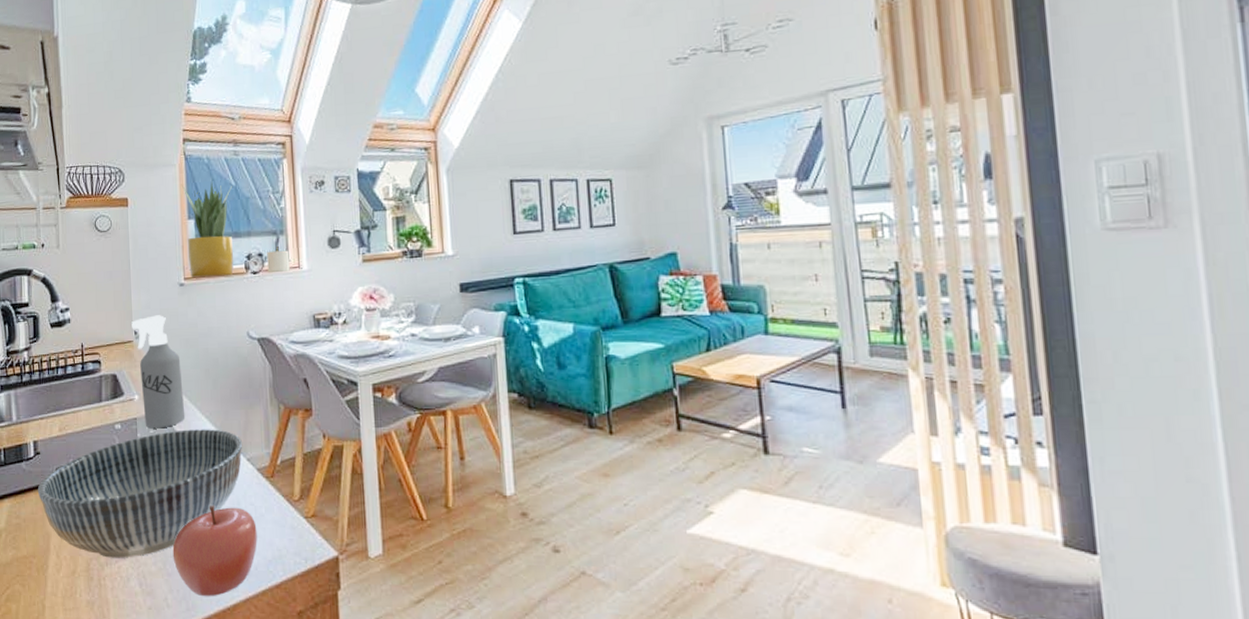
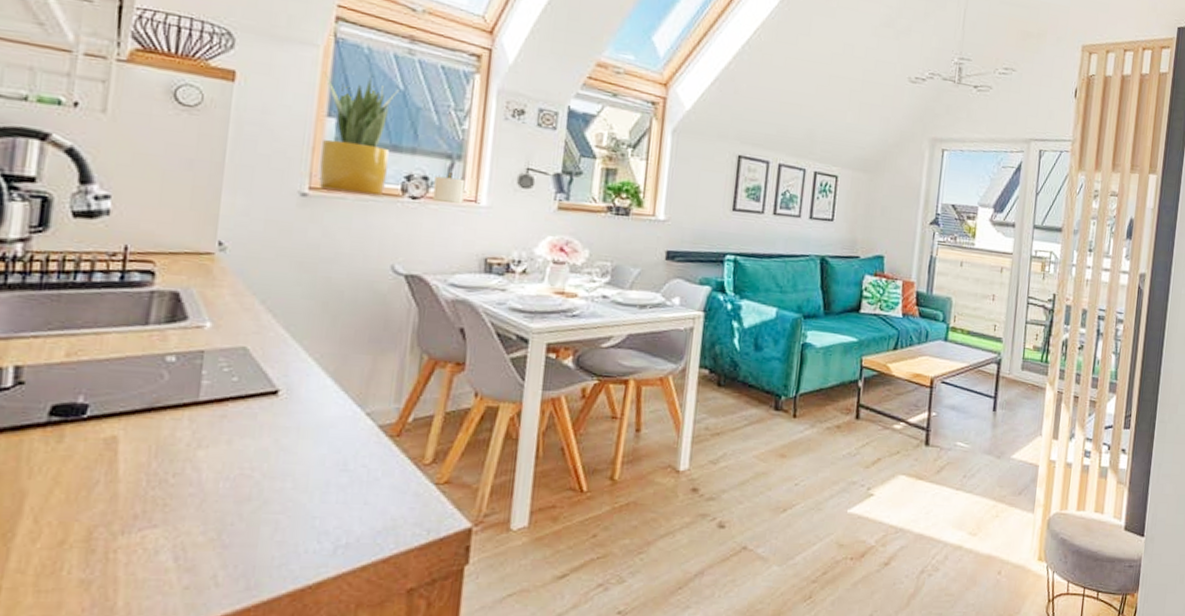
bowl: present [37,429,243,558] -> none [11,371,364,526]
spray bottle: present [132,315,186,429] -> none [215,226,287,367]
fruit: present [172,504,258,597] -> none [234,464,367,574]

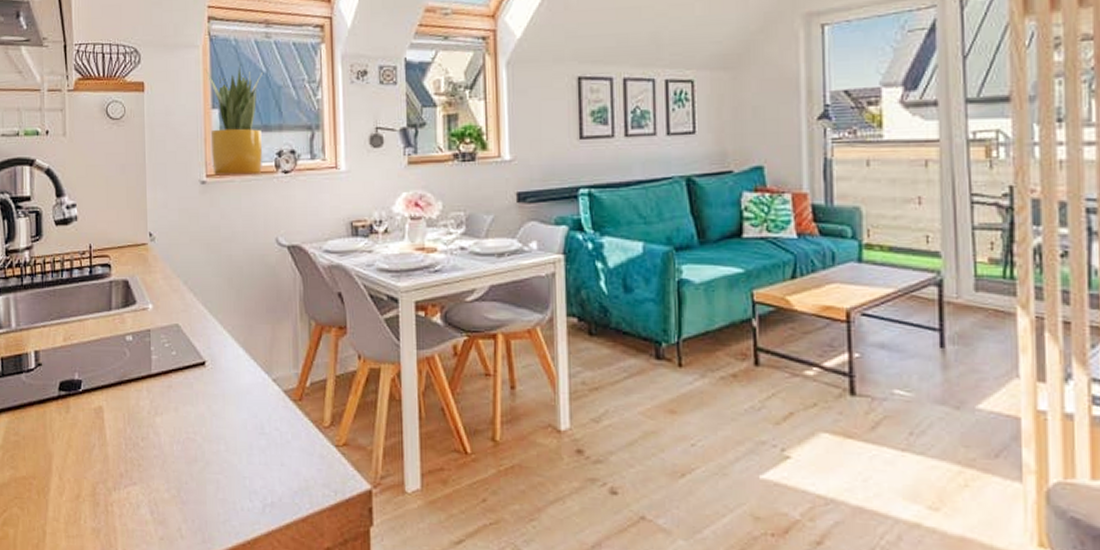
candle: present [432,173,466,205] -> none [300,143,326,173]

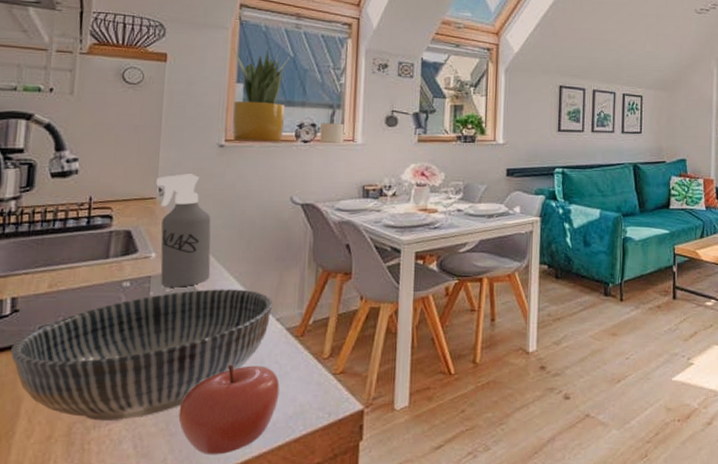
bowl: none [38,344,269,483] -> present [10,289,274,421]
spray bottle: none [146,216,205,342] -> present [156,174,211,288]
fruit: none [188,428,282,529] -> present [178,363,280,455]
candle: none [300,143,326,173] -> present [320,119,345,144]

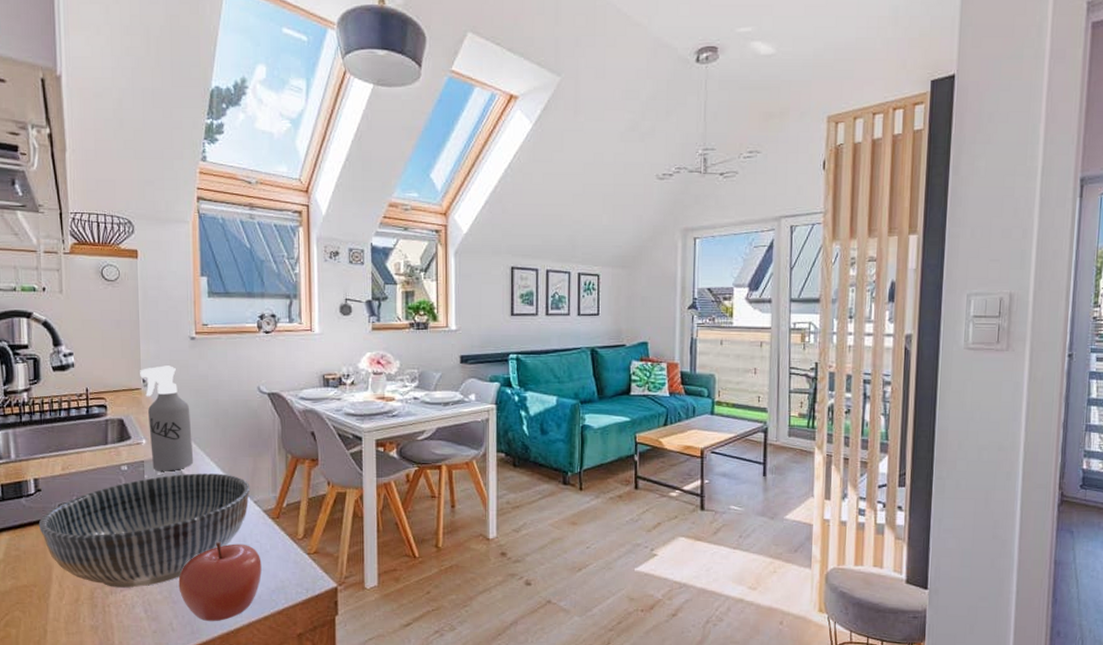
planter: present [232,49,290,142] -> none [195,241,247,334]
candle: present [320,119,345,144] -> none [280,309,302,334]

